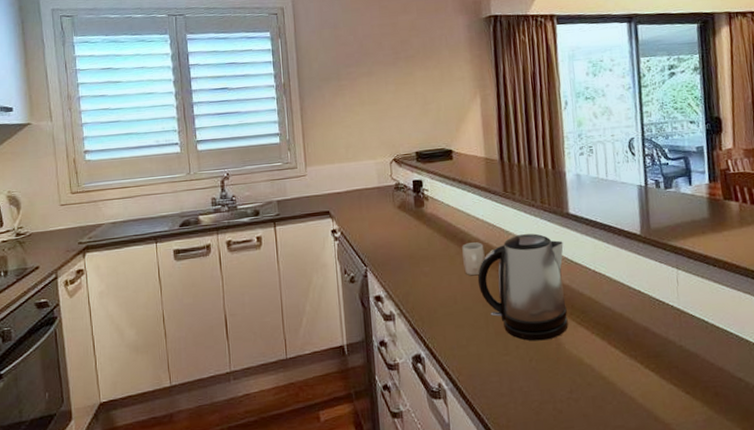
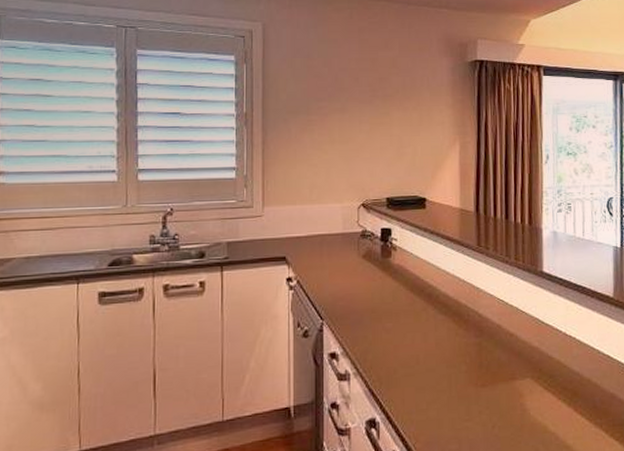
mug: present [462,242,485,276] -> none [429,298,453,334]
kettle: present [477,233,568,341] -> none [443,291,535,407]

